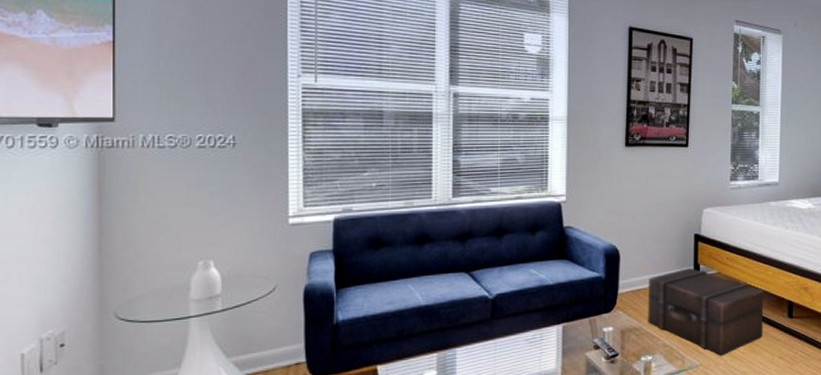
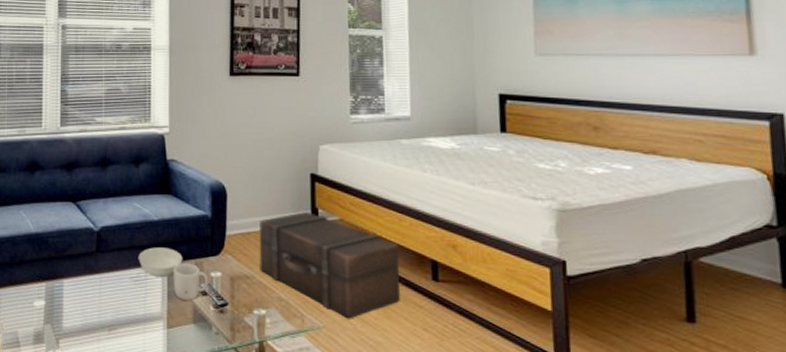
bowl: none [534,309,577,337] -> present [138,247,183,278]
mug: none [568,321,601,356] -> present [174,262,209,302]

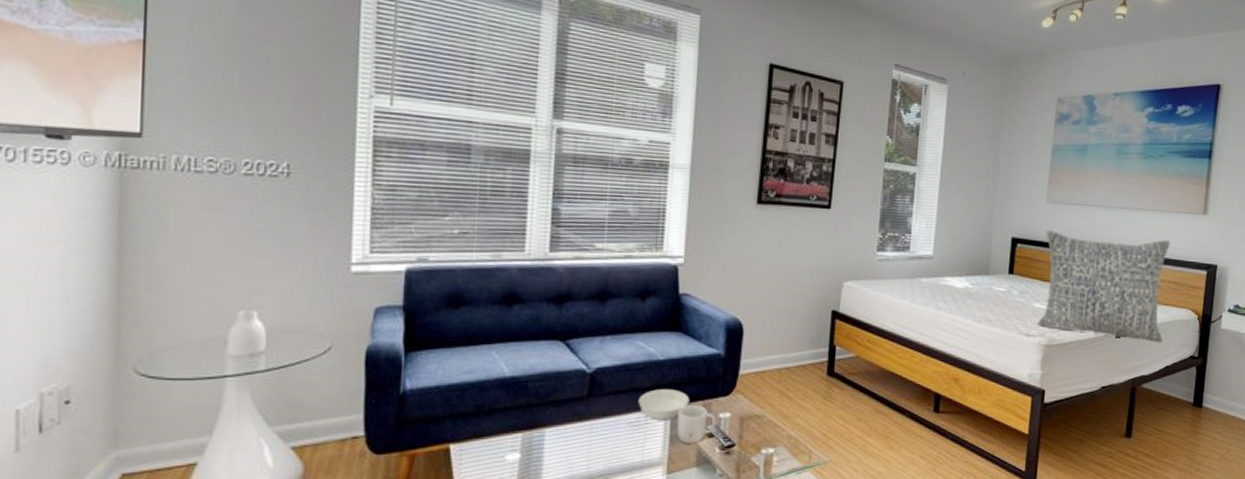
suitcase: present [259,212,400,319] -> none [771,349,908,452]
pillow: none [540,83,720,209] -> present [1037,229,1171,343]

